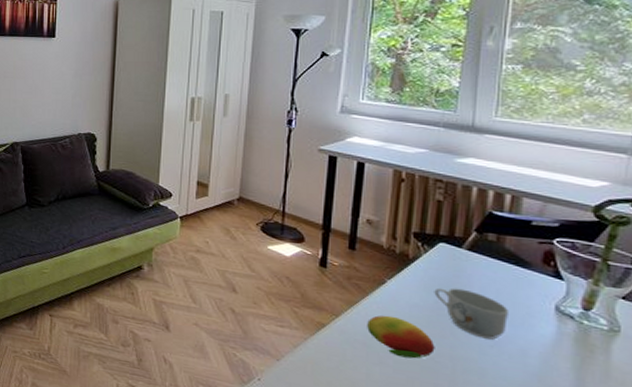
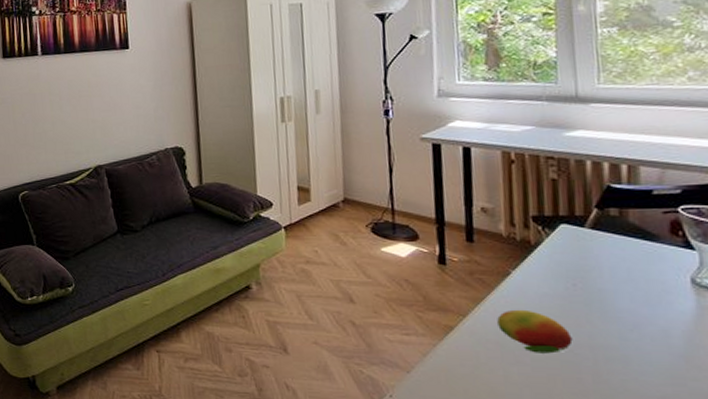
mug: present [434,288,508,340] -> none [562,271,644,323]

